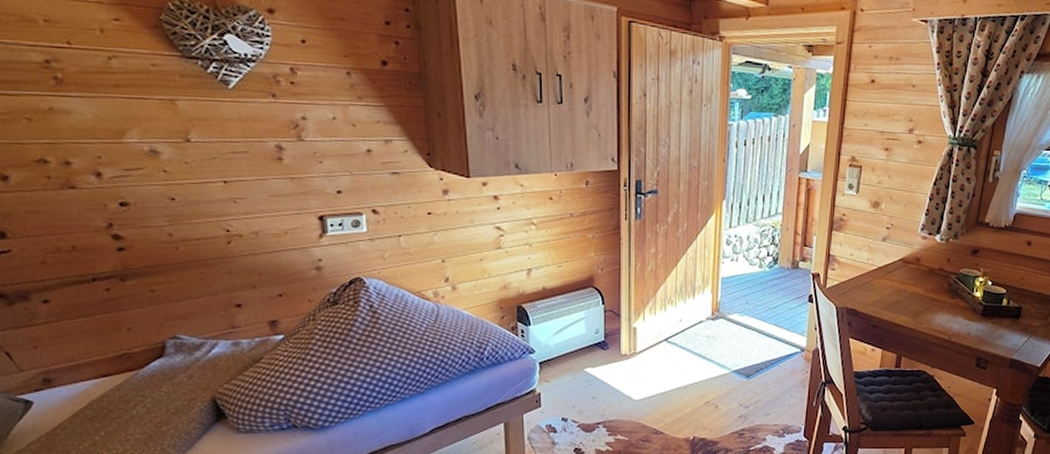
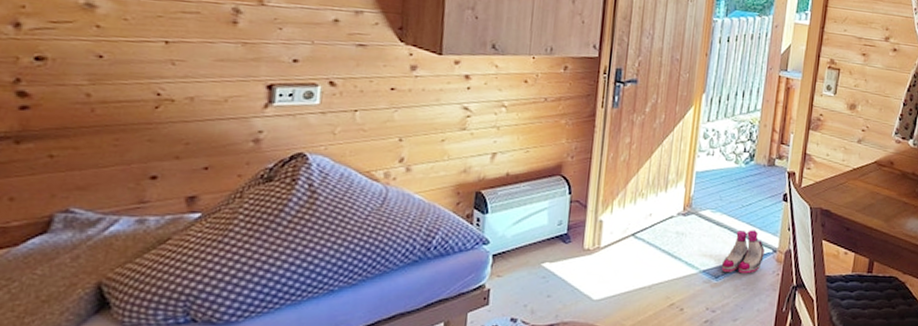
boots: none [752,331,793,372] -> present [722,230,765,274]

